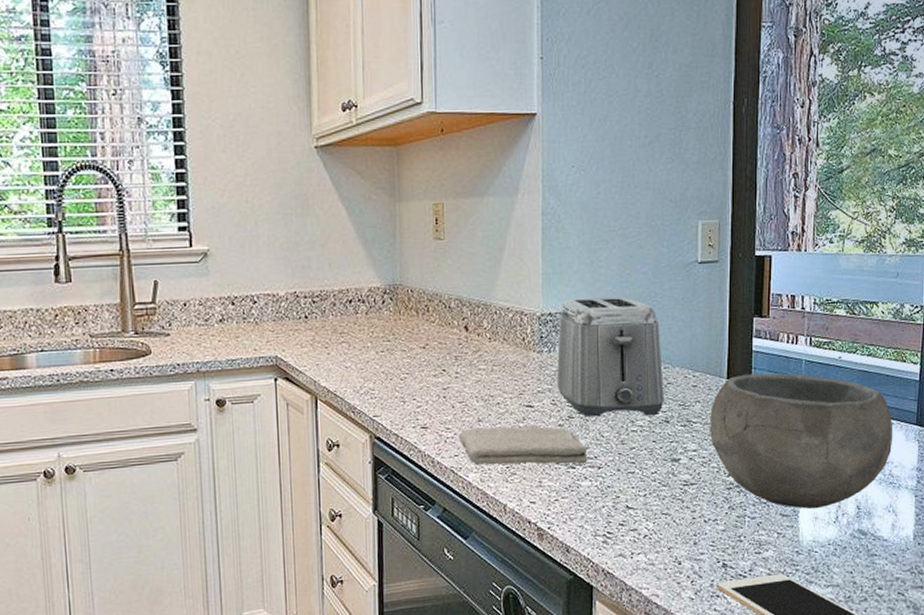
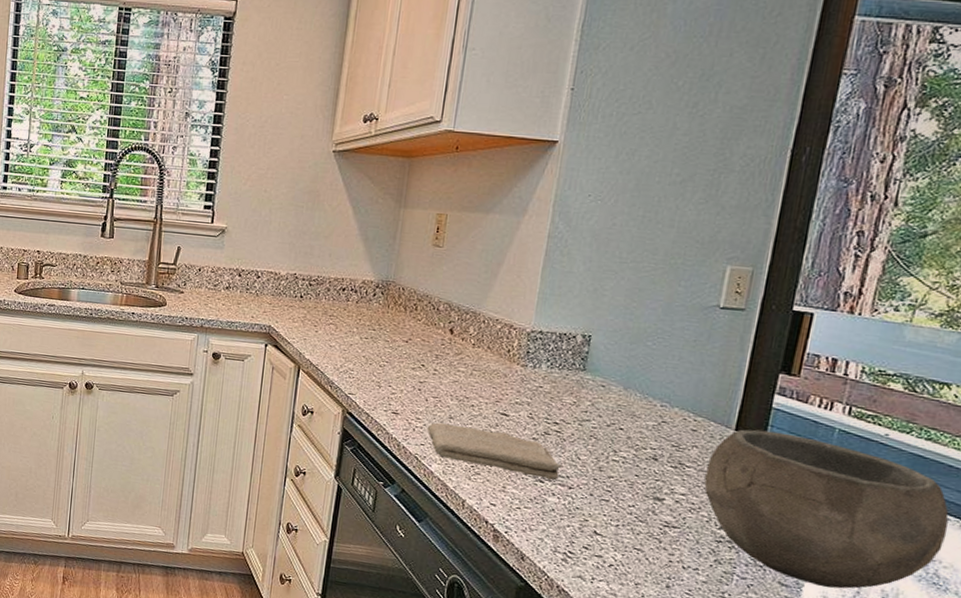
toaster: present [556,296,664,417] -> none [536,321,663,451]

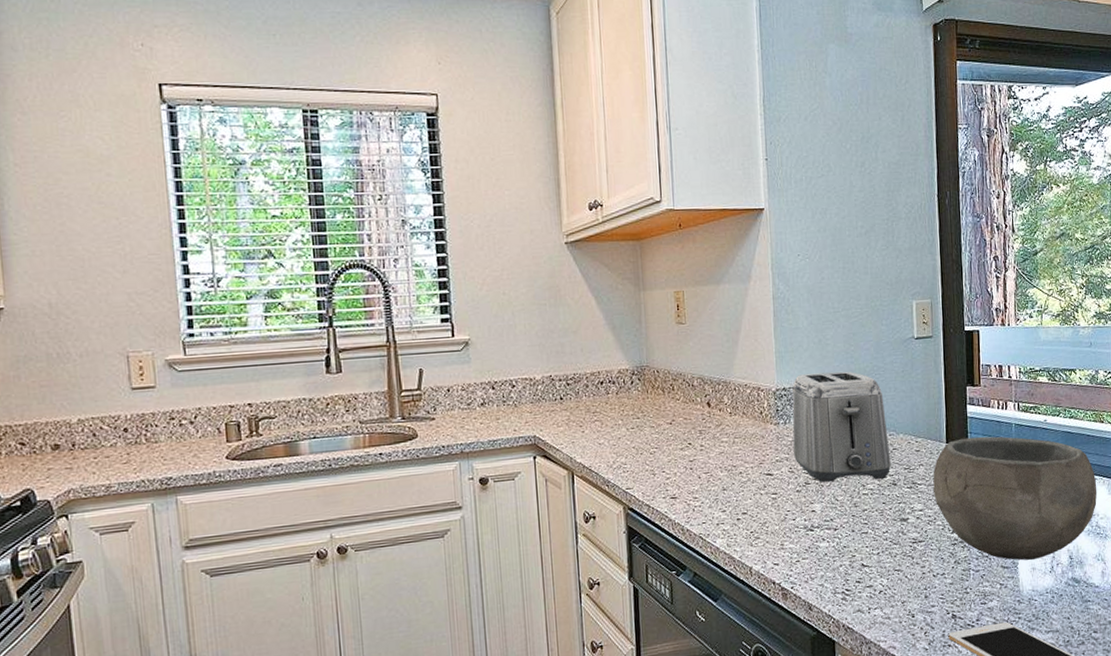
washcloth: present [426,422,562,480] -> none [705,491,825,531]
toaster: none [536,321,663,451] -> present [792,371,891,483]

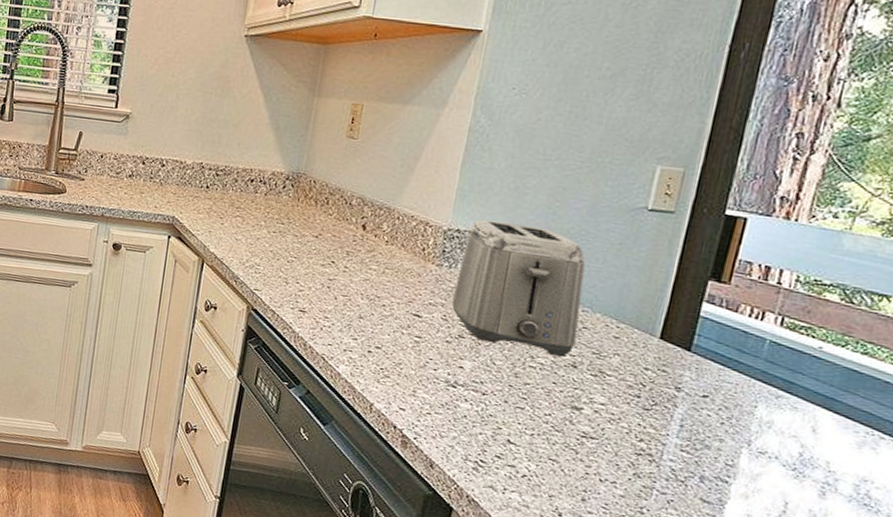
bowl: present [933,436,1097,561] -> none [625,337,884,508]

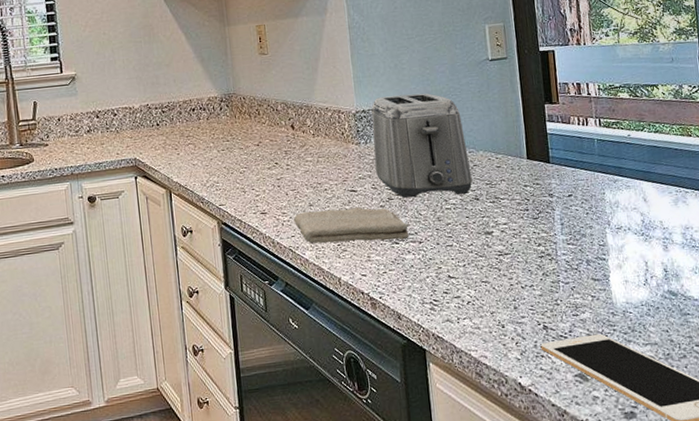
washcloth: none [335,322,476,385] -> present [293,206,409,244]

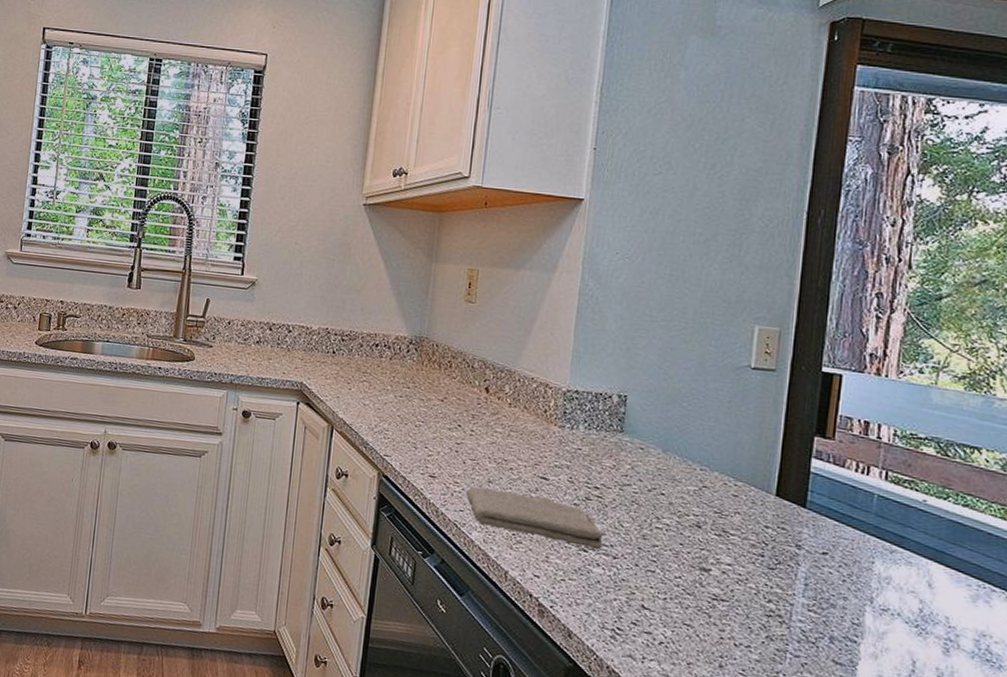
toaster: present [371,93,473,198] -> none [576,380,700,518]

